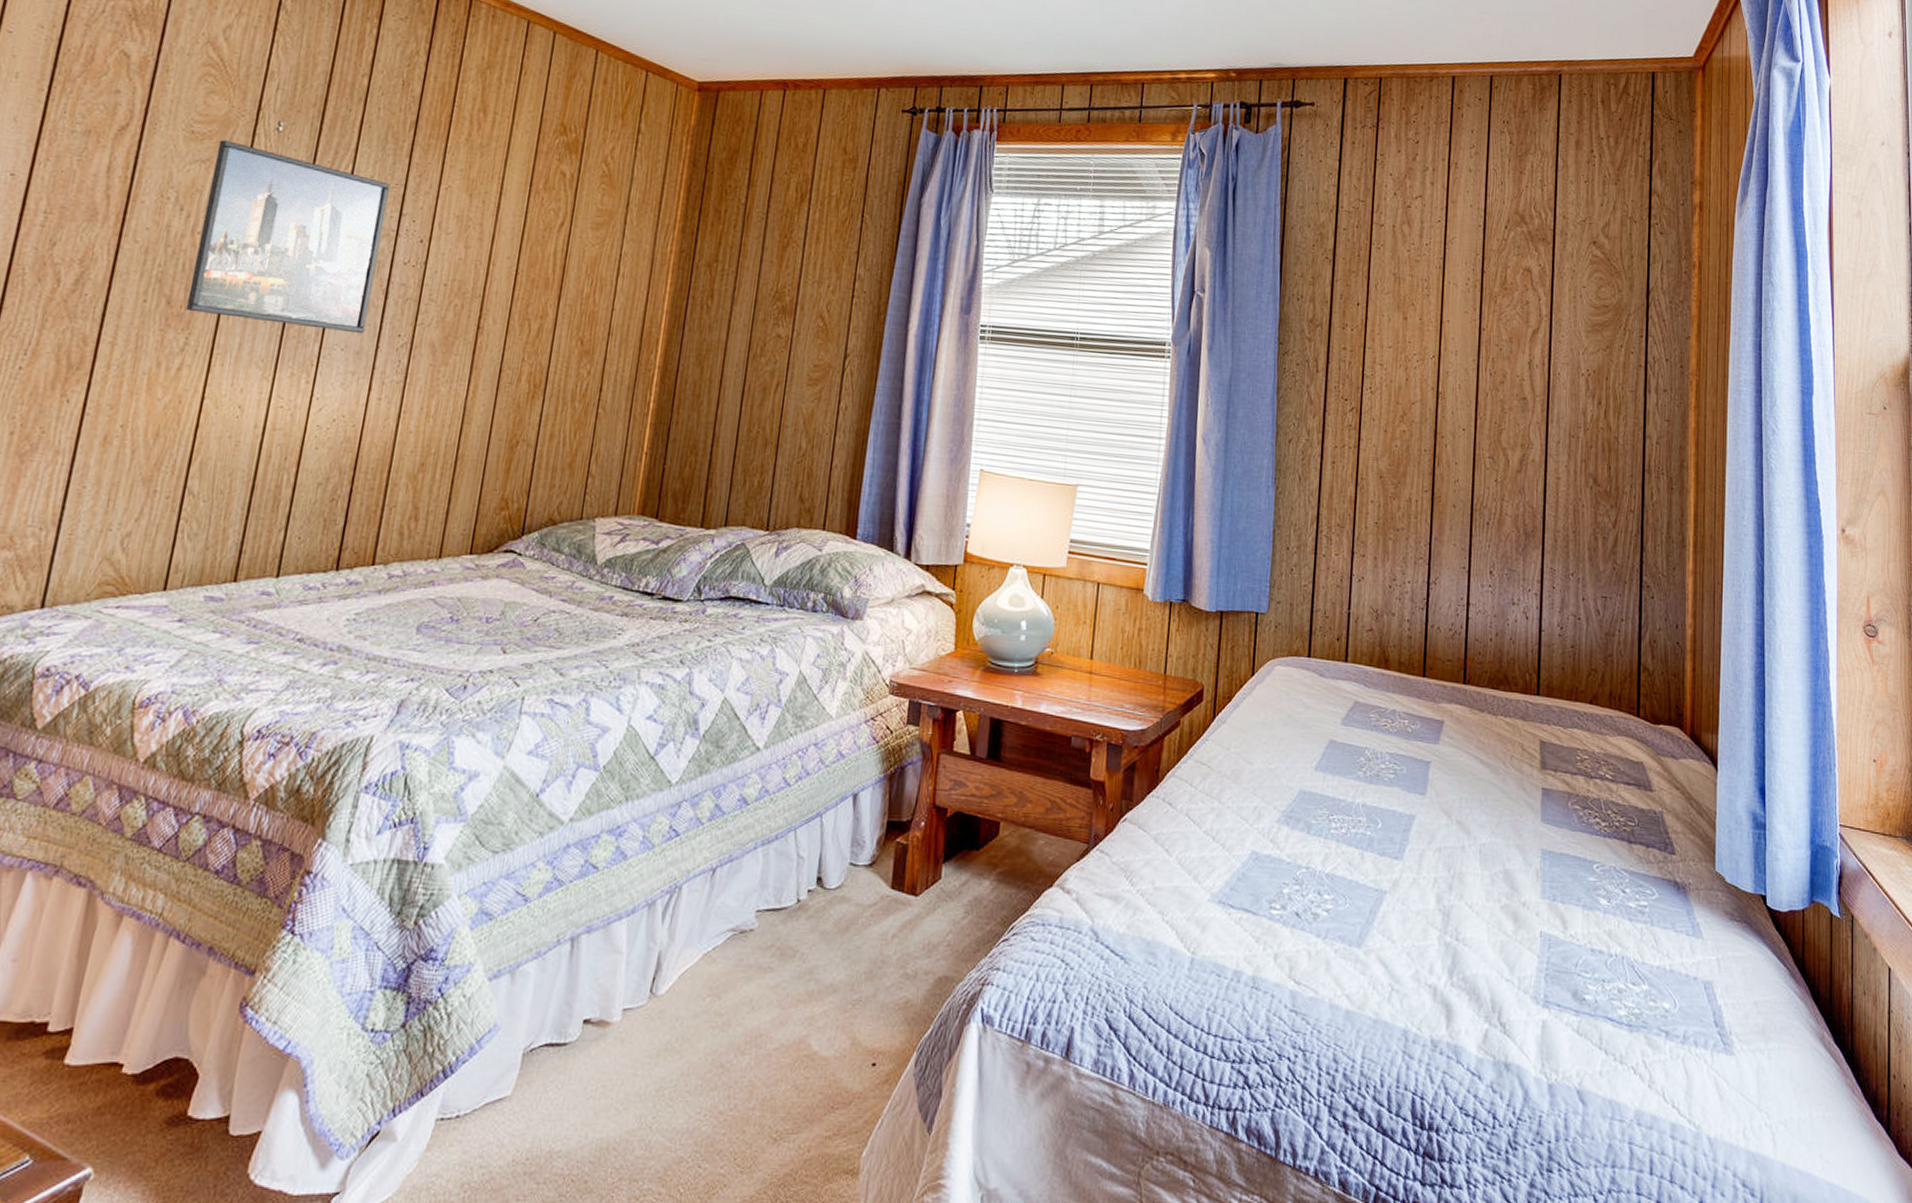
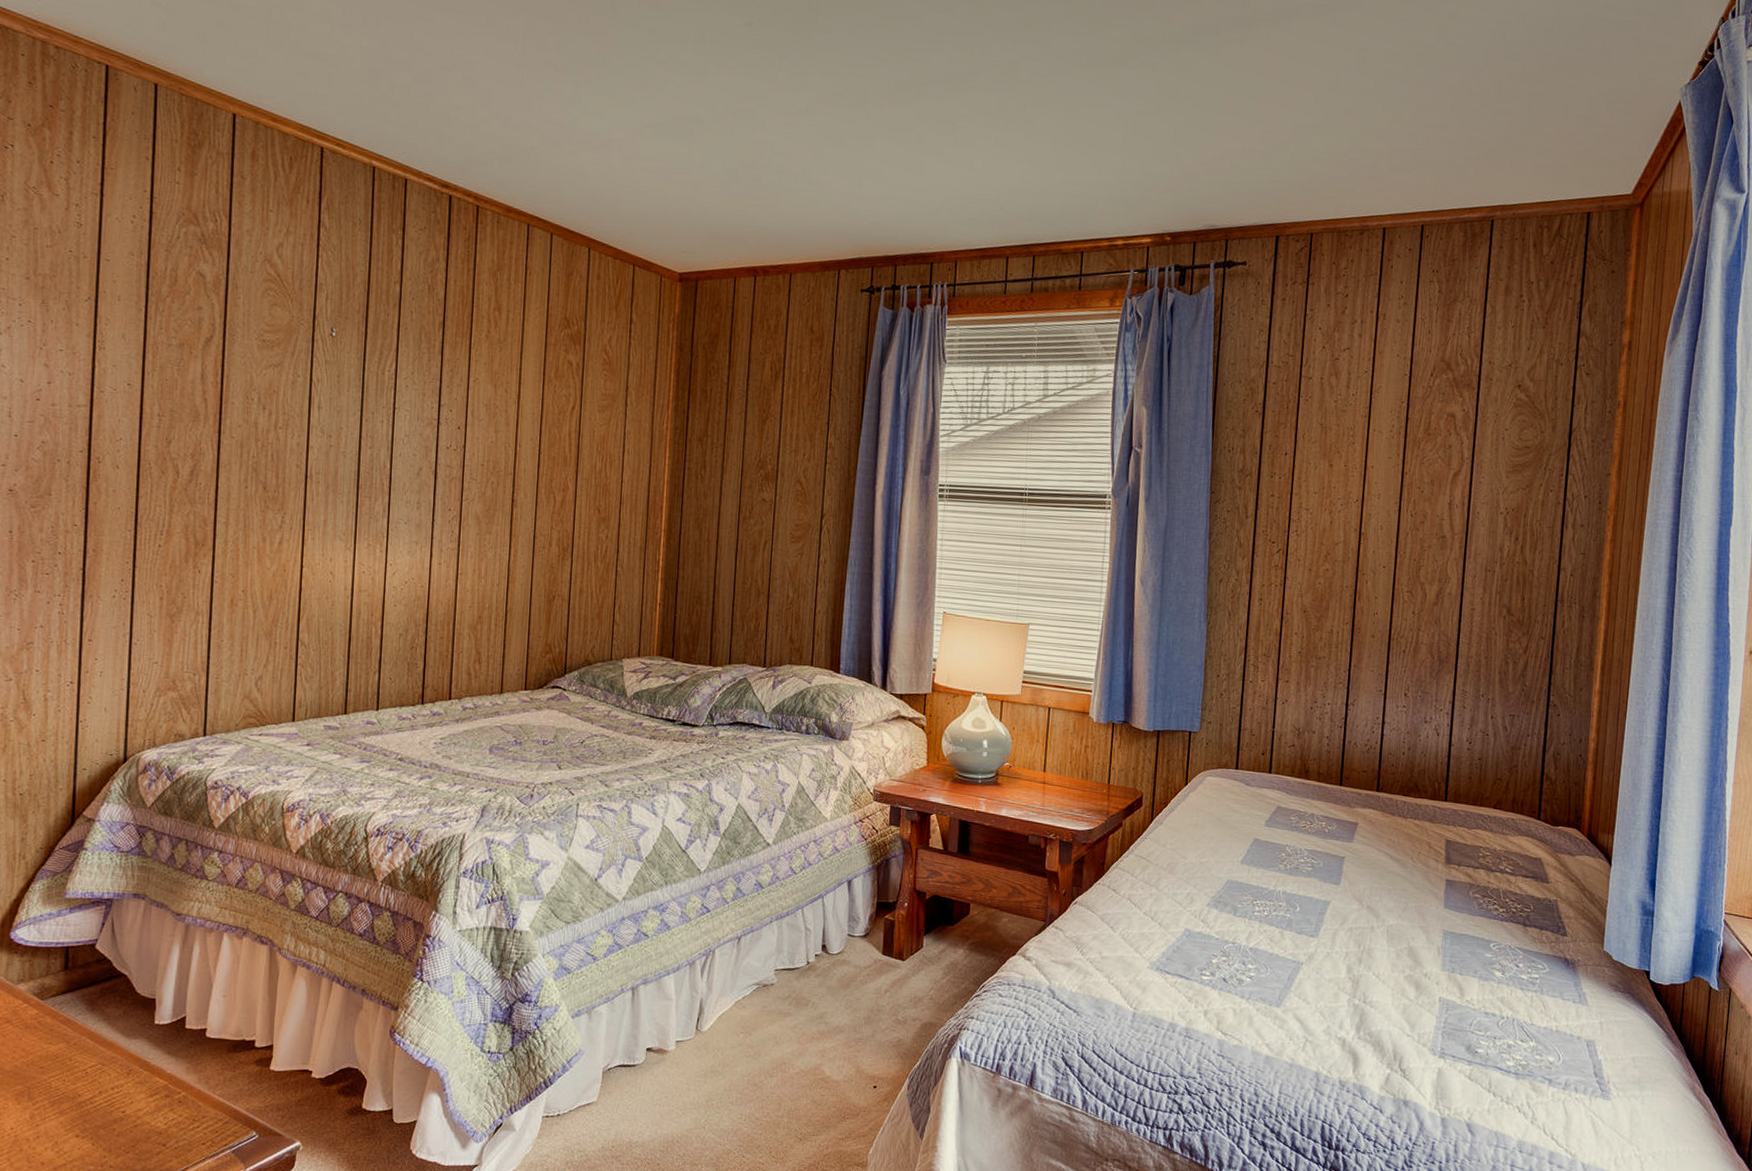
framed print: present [185,139,391,334] -> none [278,346,429,509]

